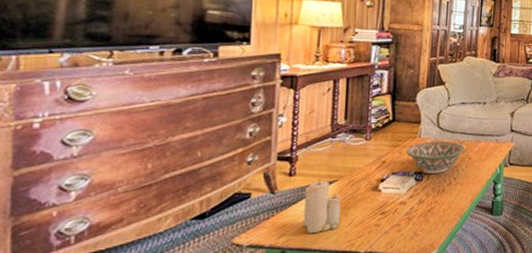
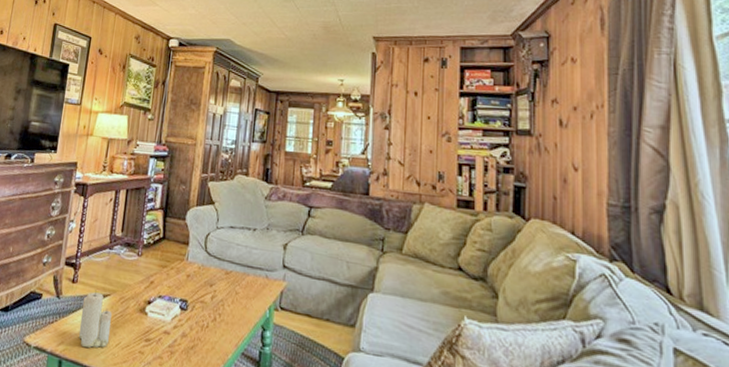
decorative bowl: present [406,141,467,174] -> none [173,266,234,306]

